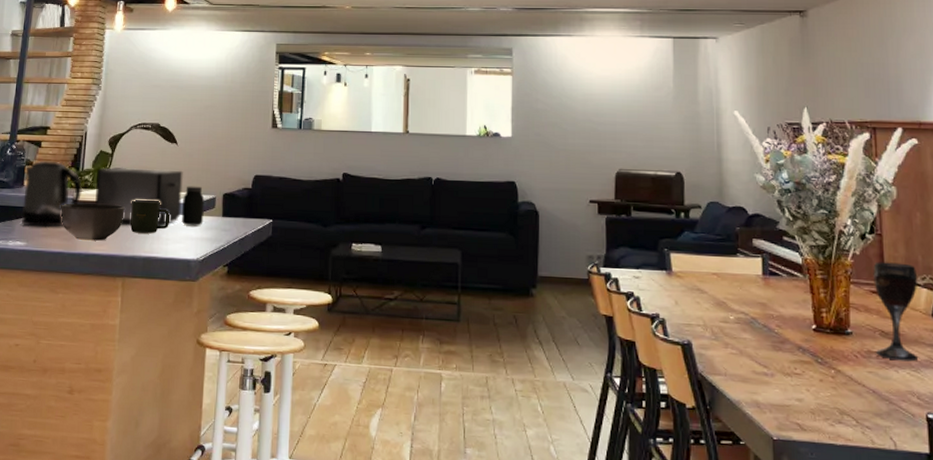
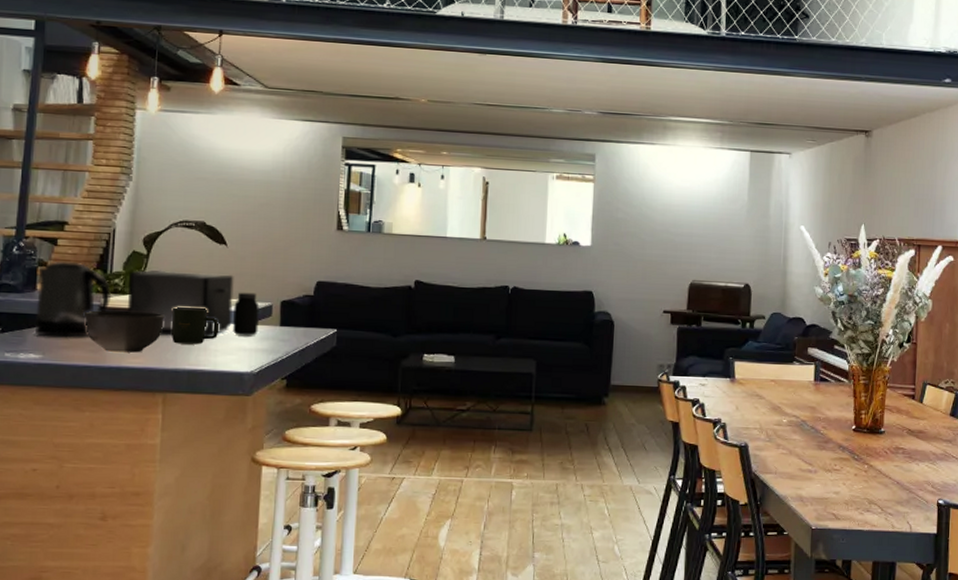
cup: present [873,262,919,362] -> none [901,368,941,456]

